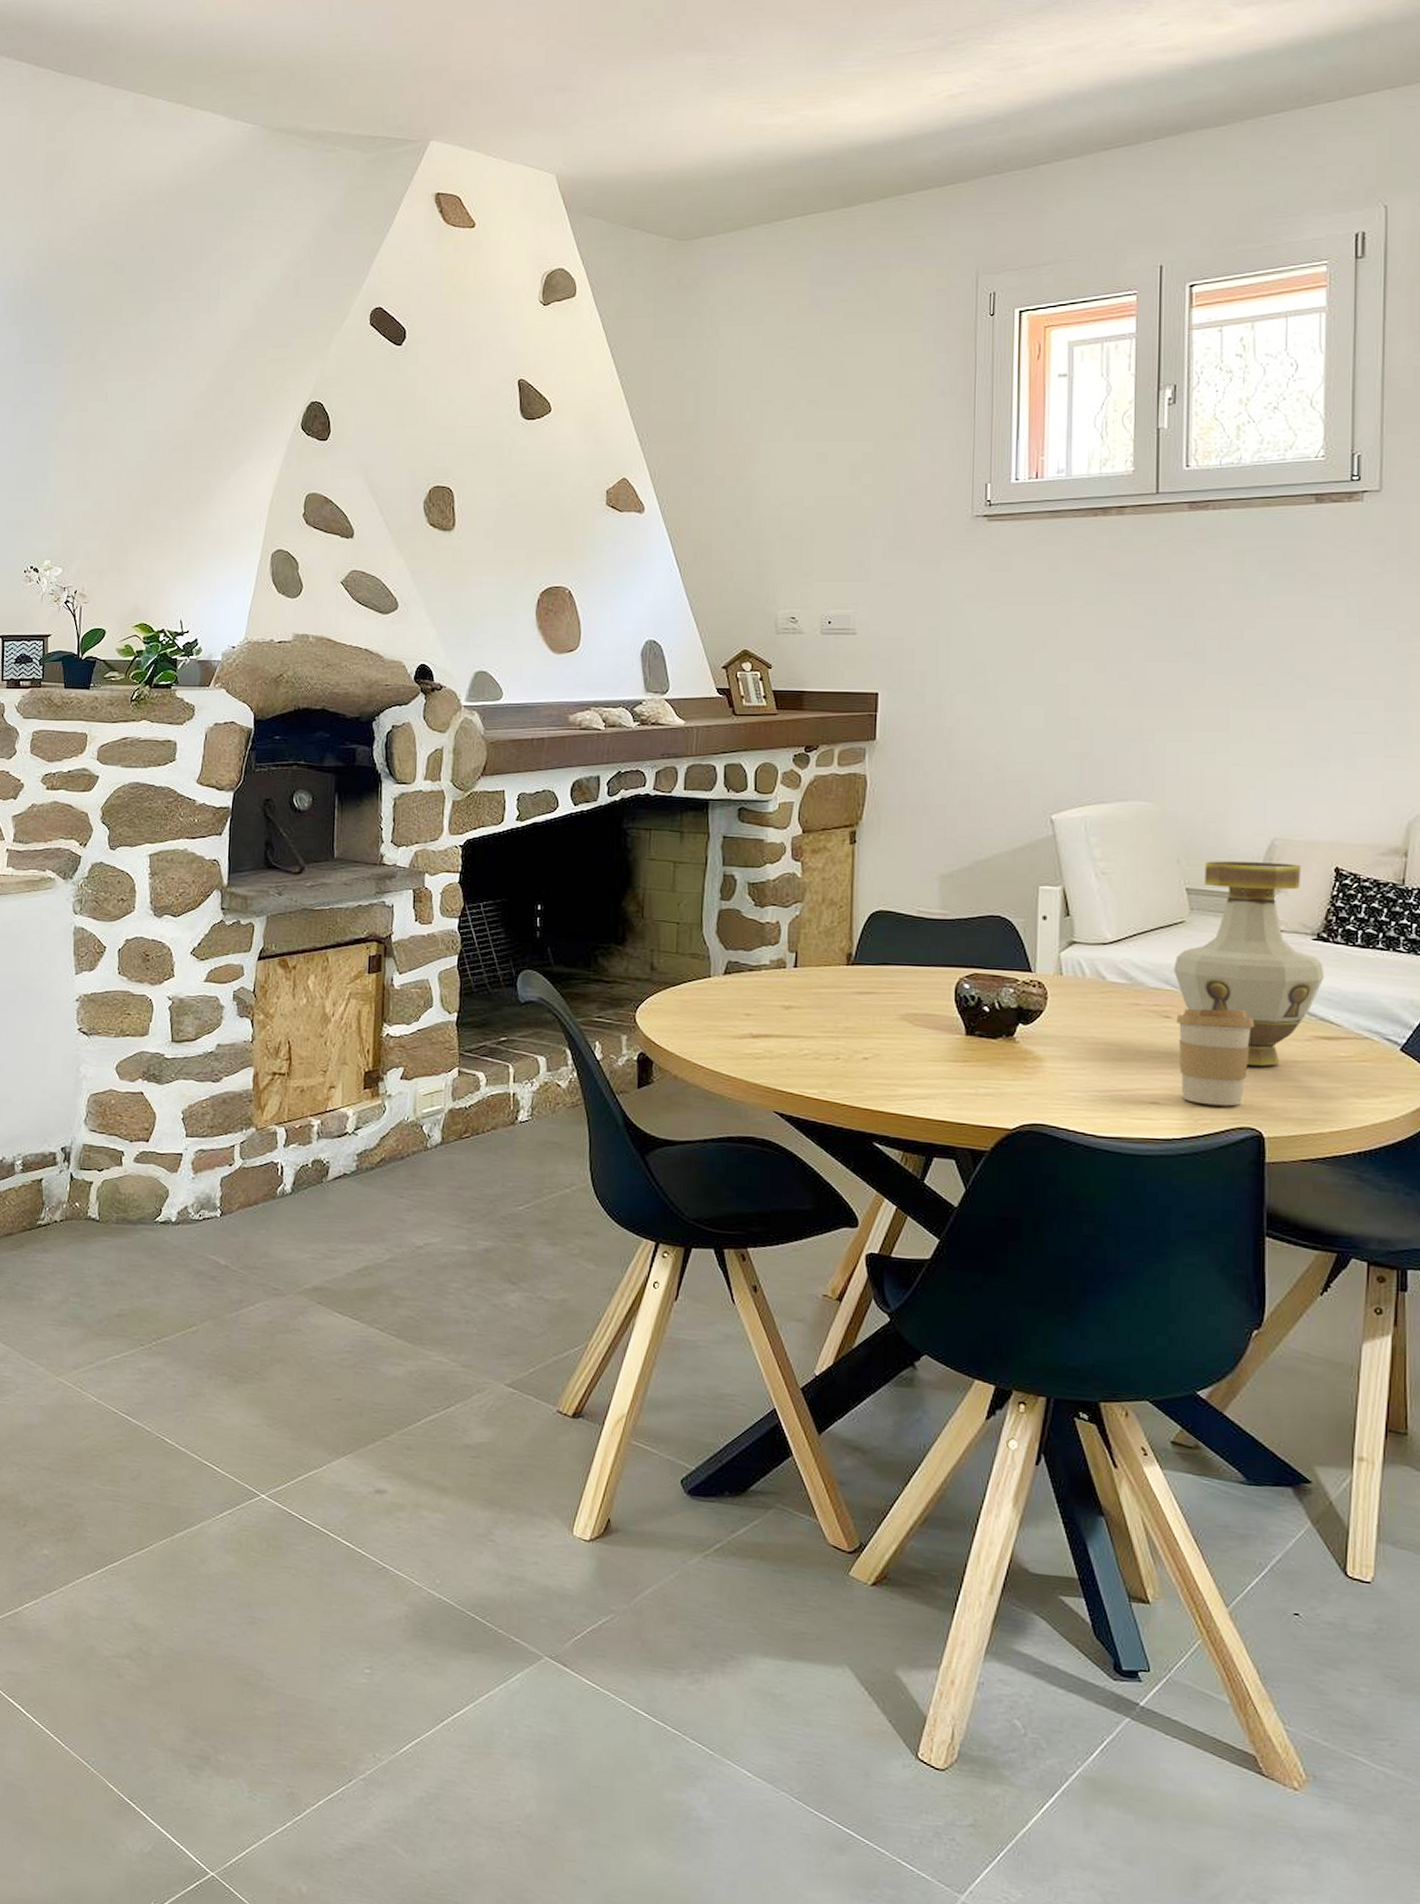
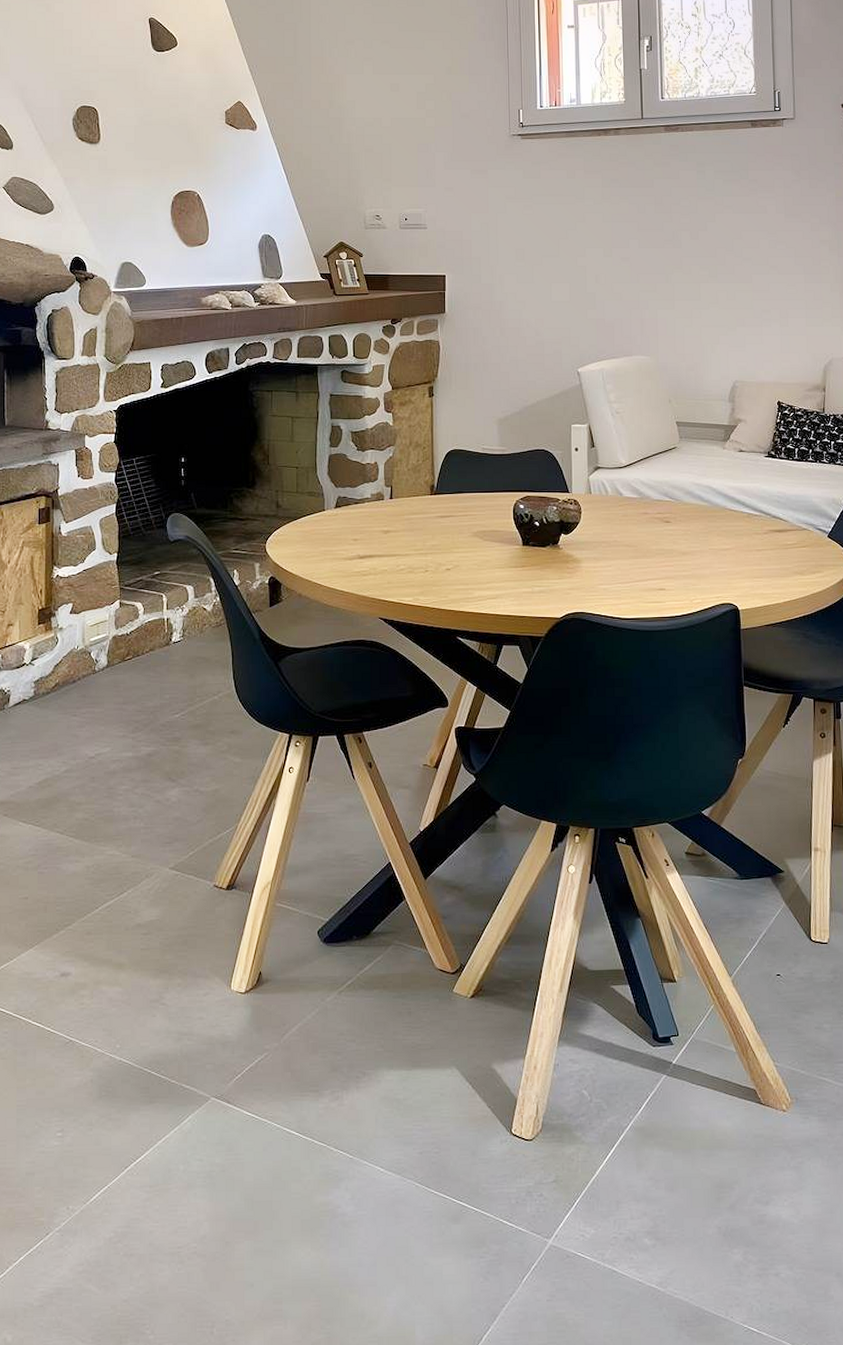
vase: present [1173,861,1325,1066] -> none [670,400,775,555]
coffee cup: present [1176,1008,1255,1107] -> none [674,514,729,588]

